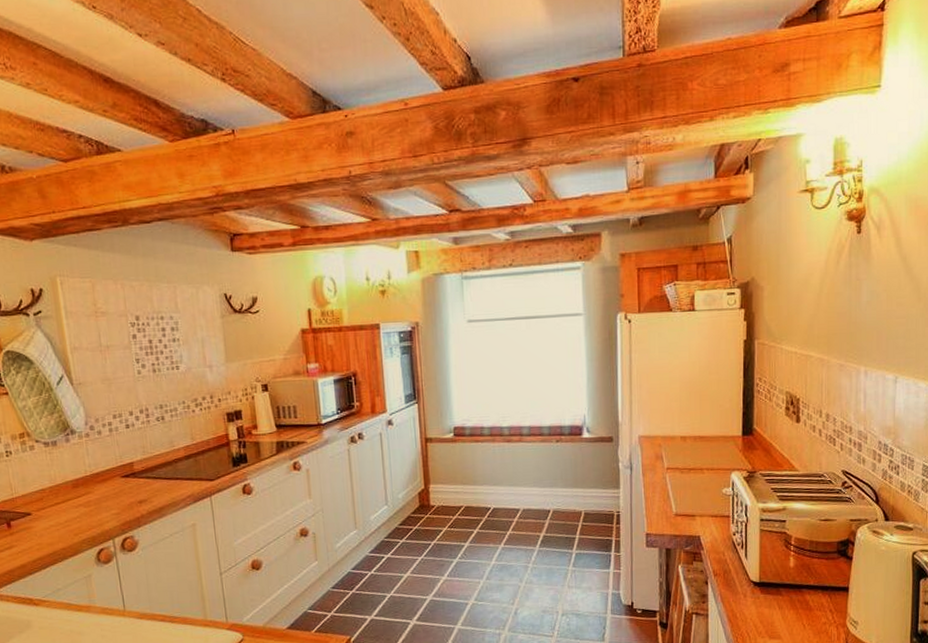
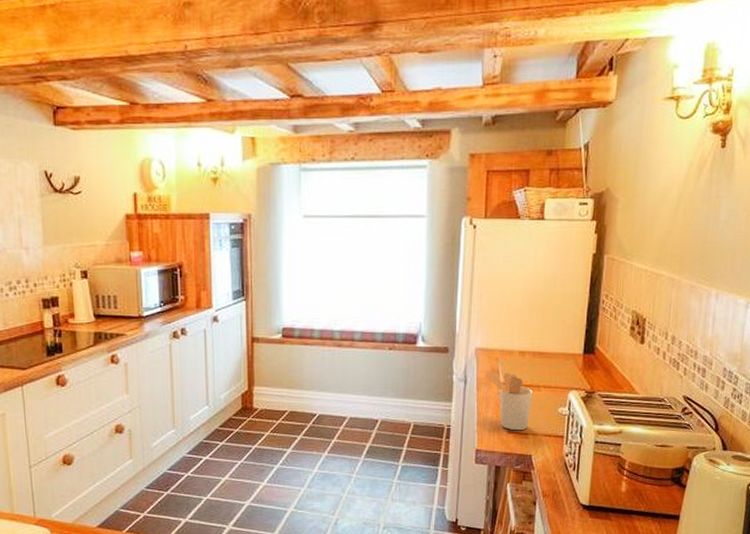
utensil holder: none [650,457,696,514] -> present [486,371,532,431]

